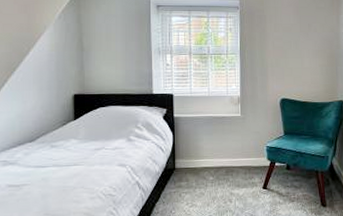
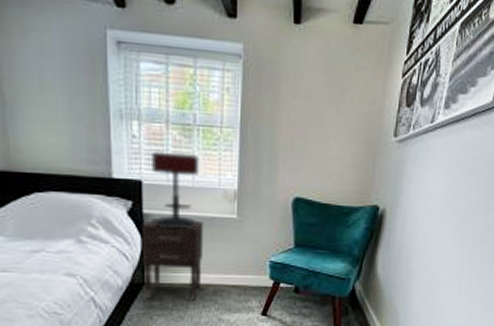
nightstand: none [172,120,218,181] -> present [141,218,204,302]
bar stool: none [180,73,213,127] -> present [152,151,200,229]

